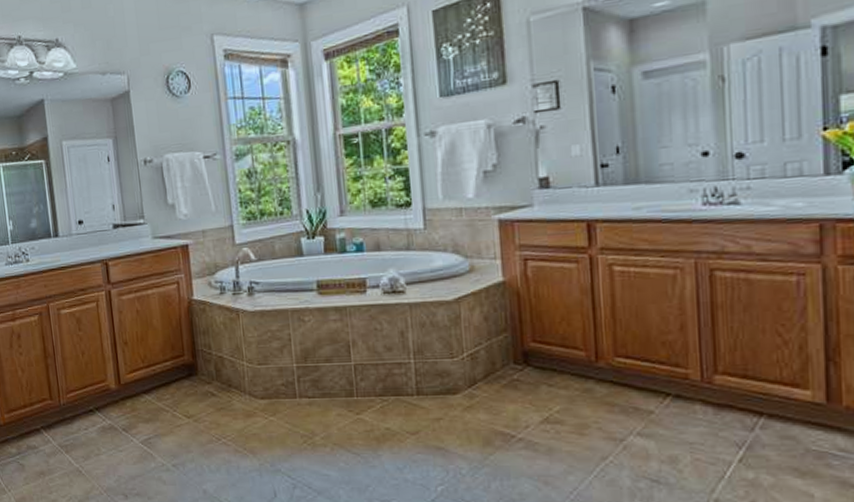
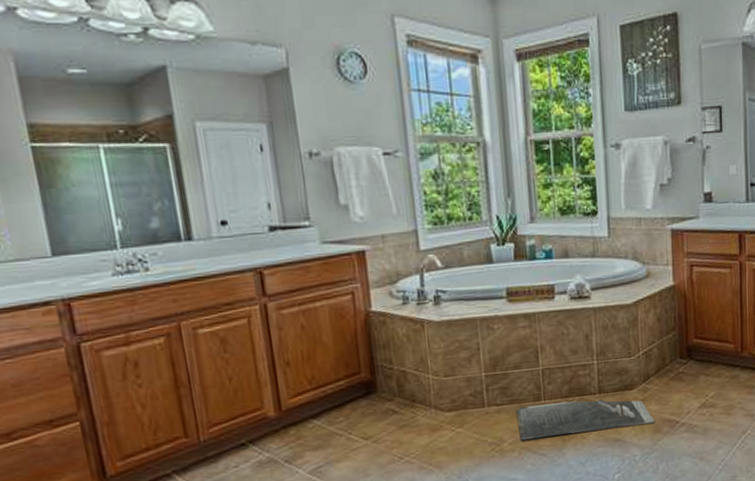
bath mat: none [328,400,485,437] -> present [516,399,655,441]

